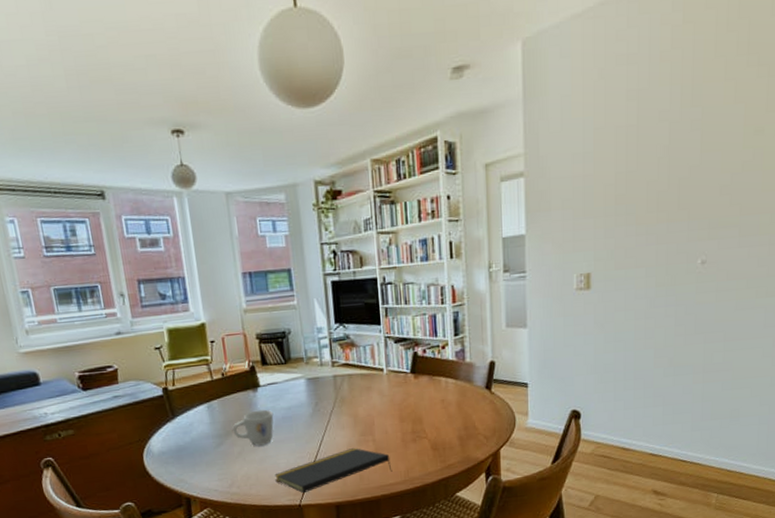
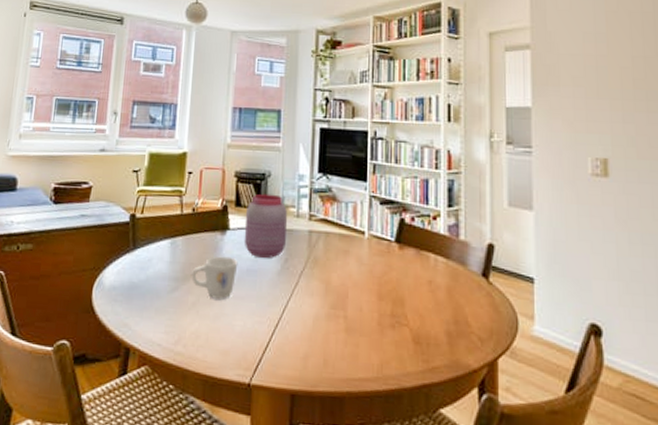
jar: none [272,349,315,406] -> present [244,193,288,259]
notepad: present [274,447,392,494] -> none [226,321,363,370]

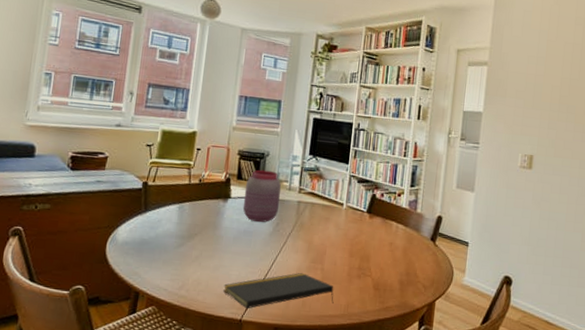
mug: present [191,256,238,299] -> none [196,219,237,254]
notepad: none [226,321,363,370] -> present [223,272,334,309]

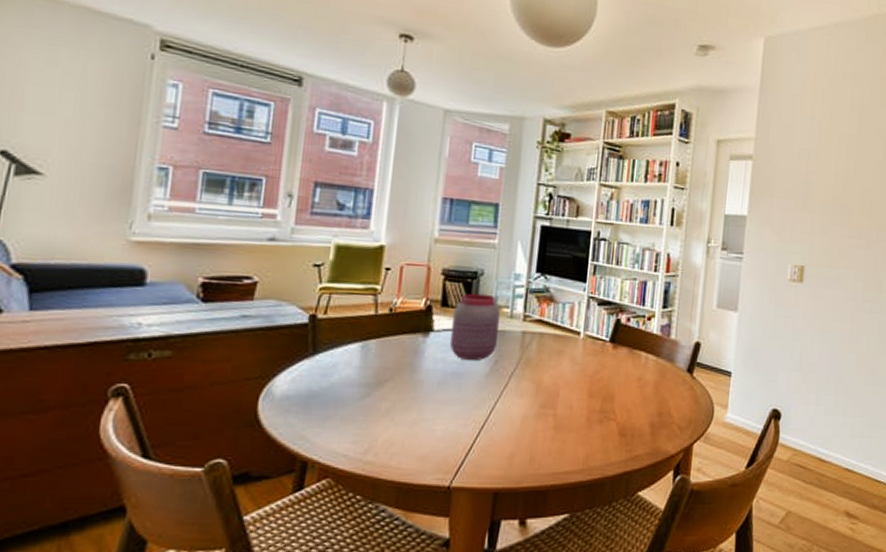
notepad: present [223,272,334,309] -> none [425,420,570,473]

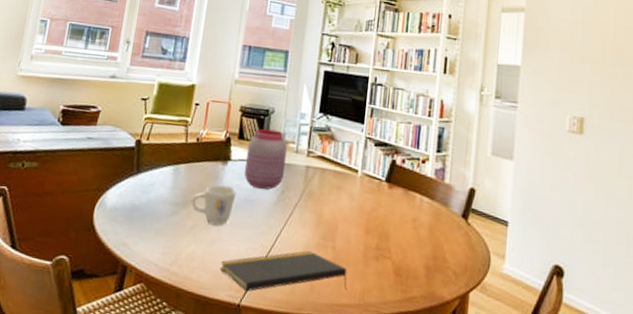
mug: none [386,359,442,404] -> present [191,184,237,225]
notepad: none [425,420,570,473] -> present [220,250,347,292]

